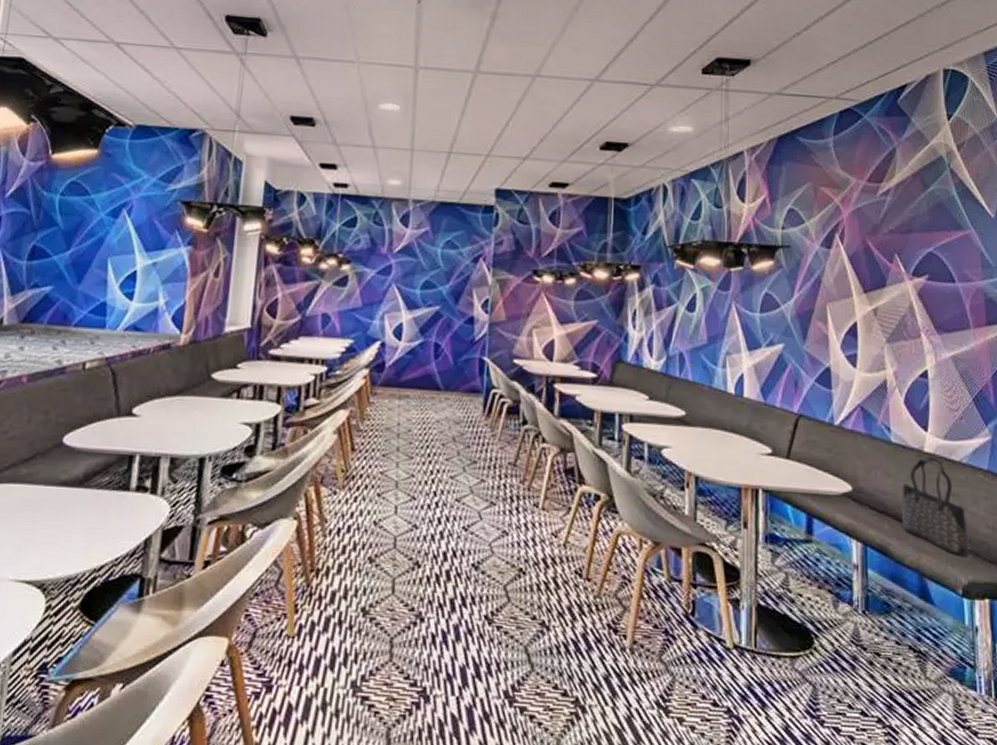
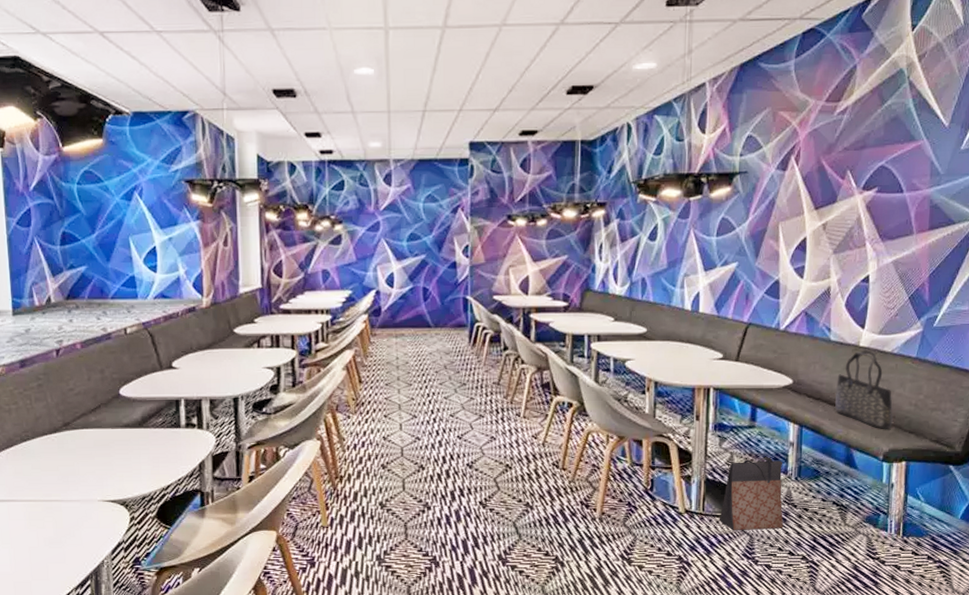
bag: none [774,581,853,678] -> present [719,457,784,531]

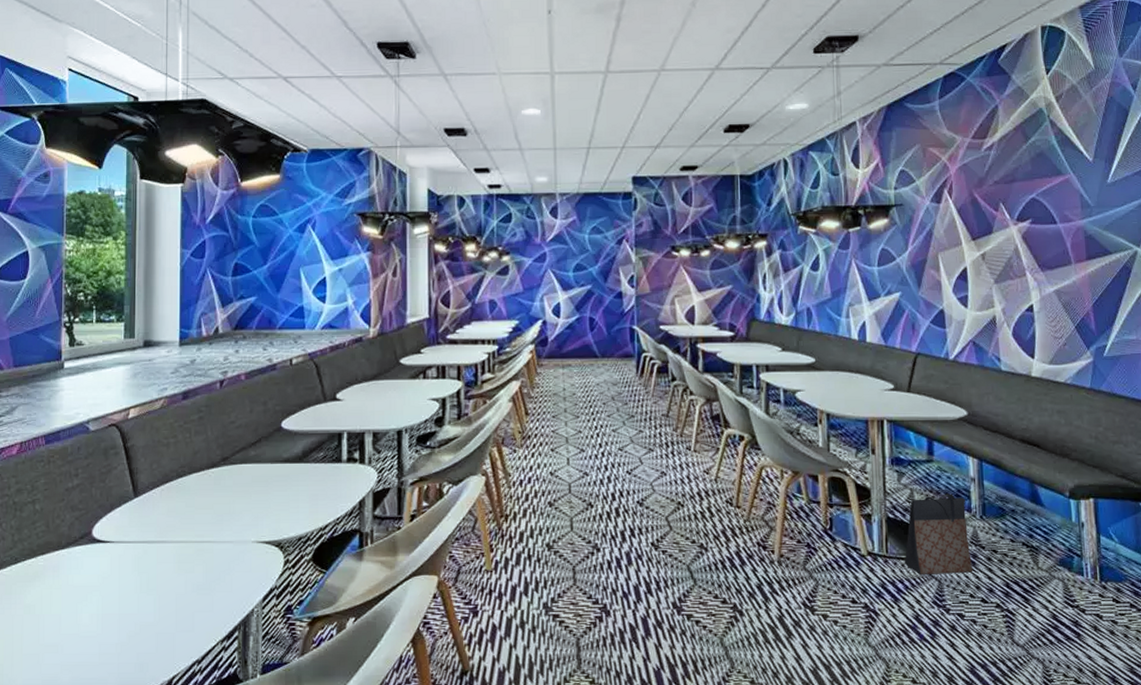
tote bag: present [835,350,893,429] -> none [1012,380,1075,463]

